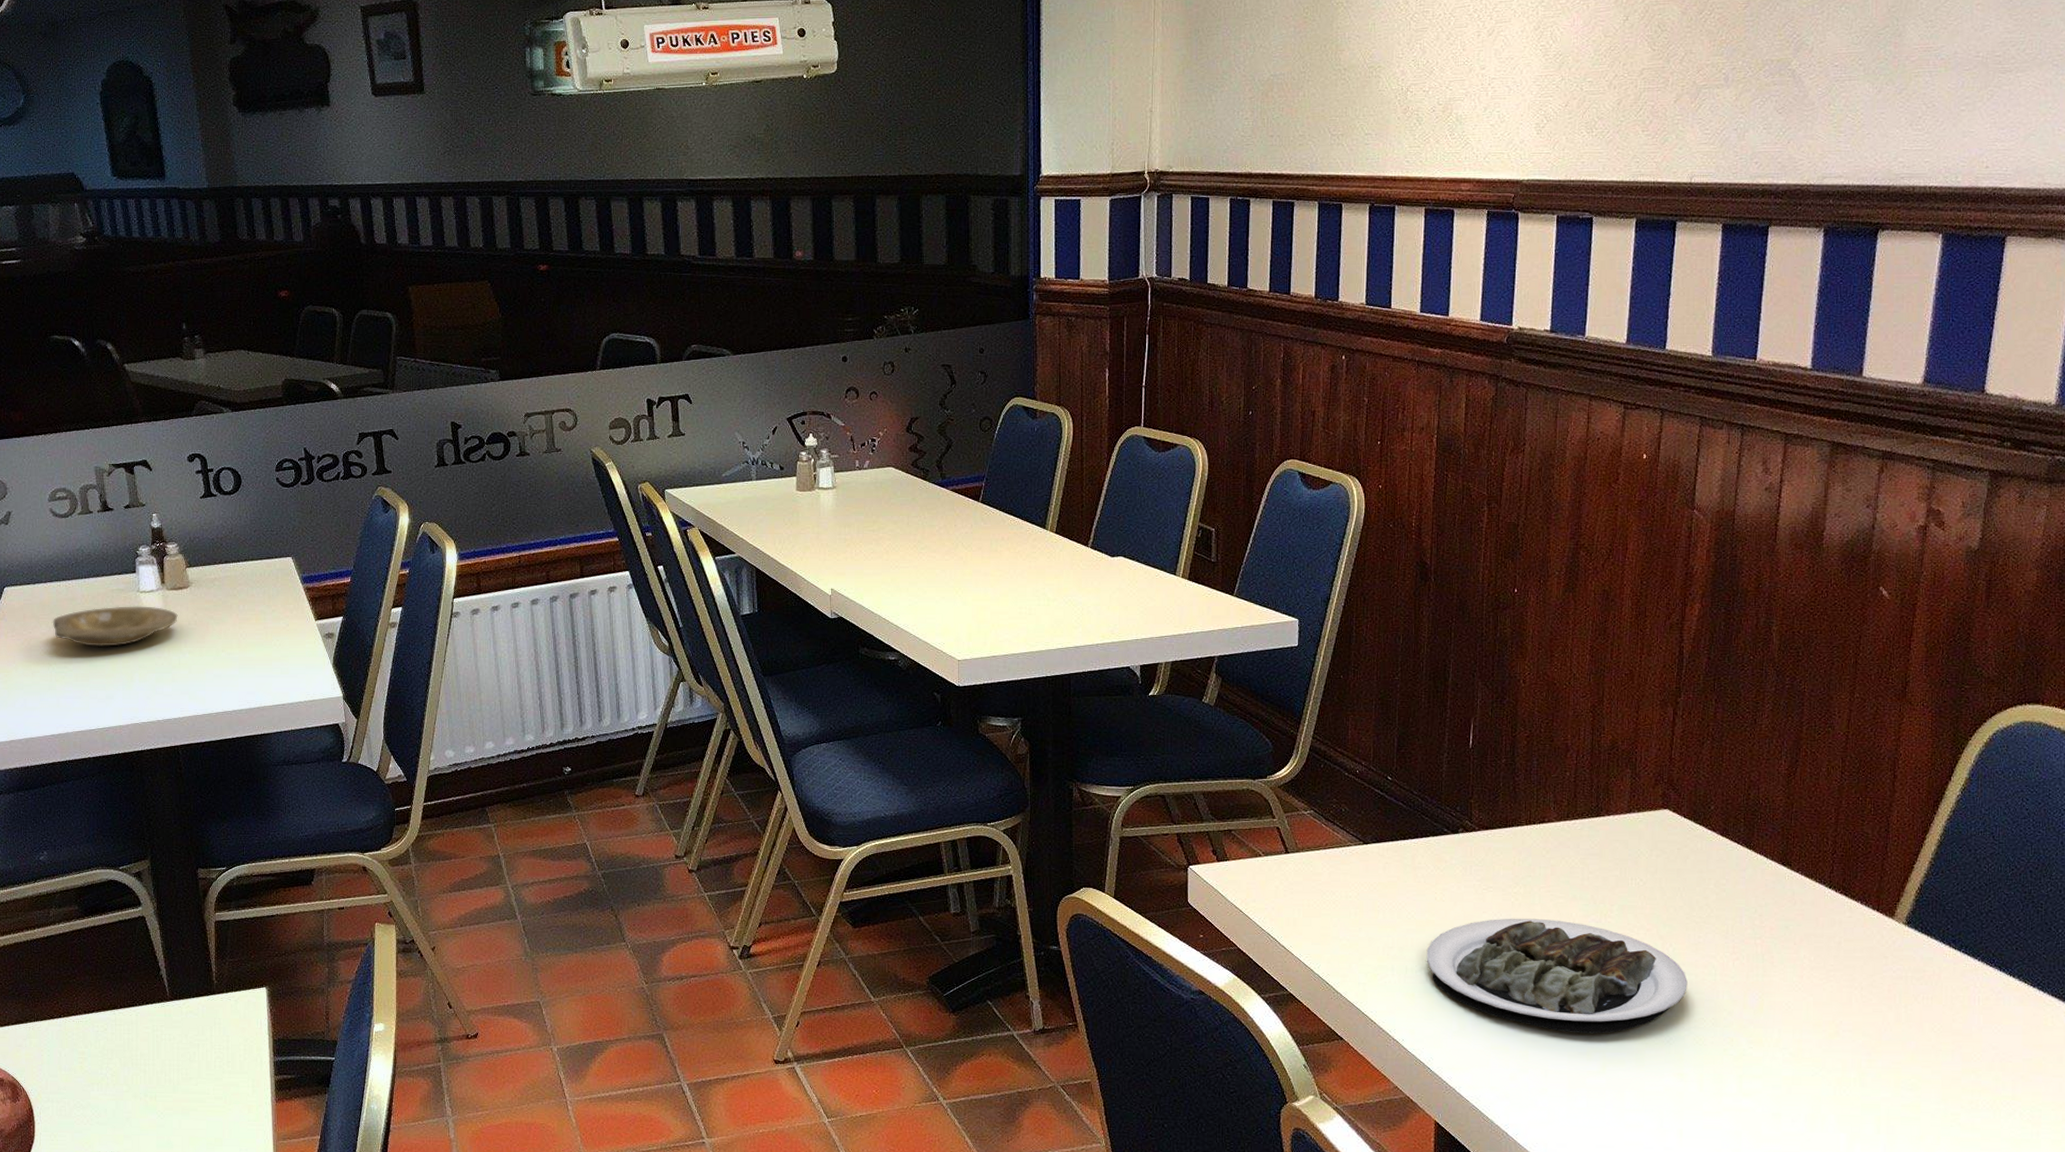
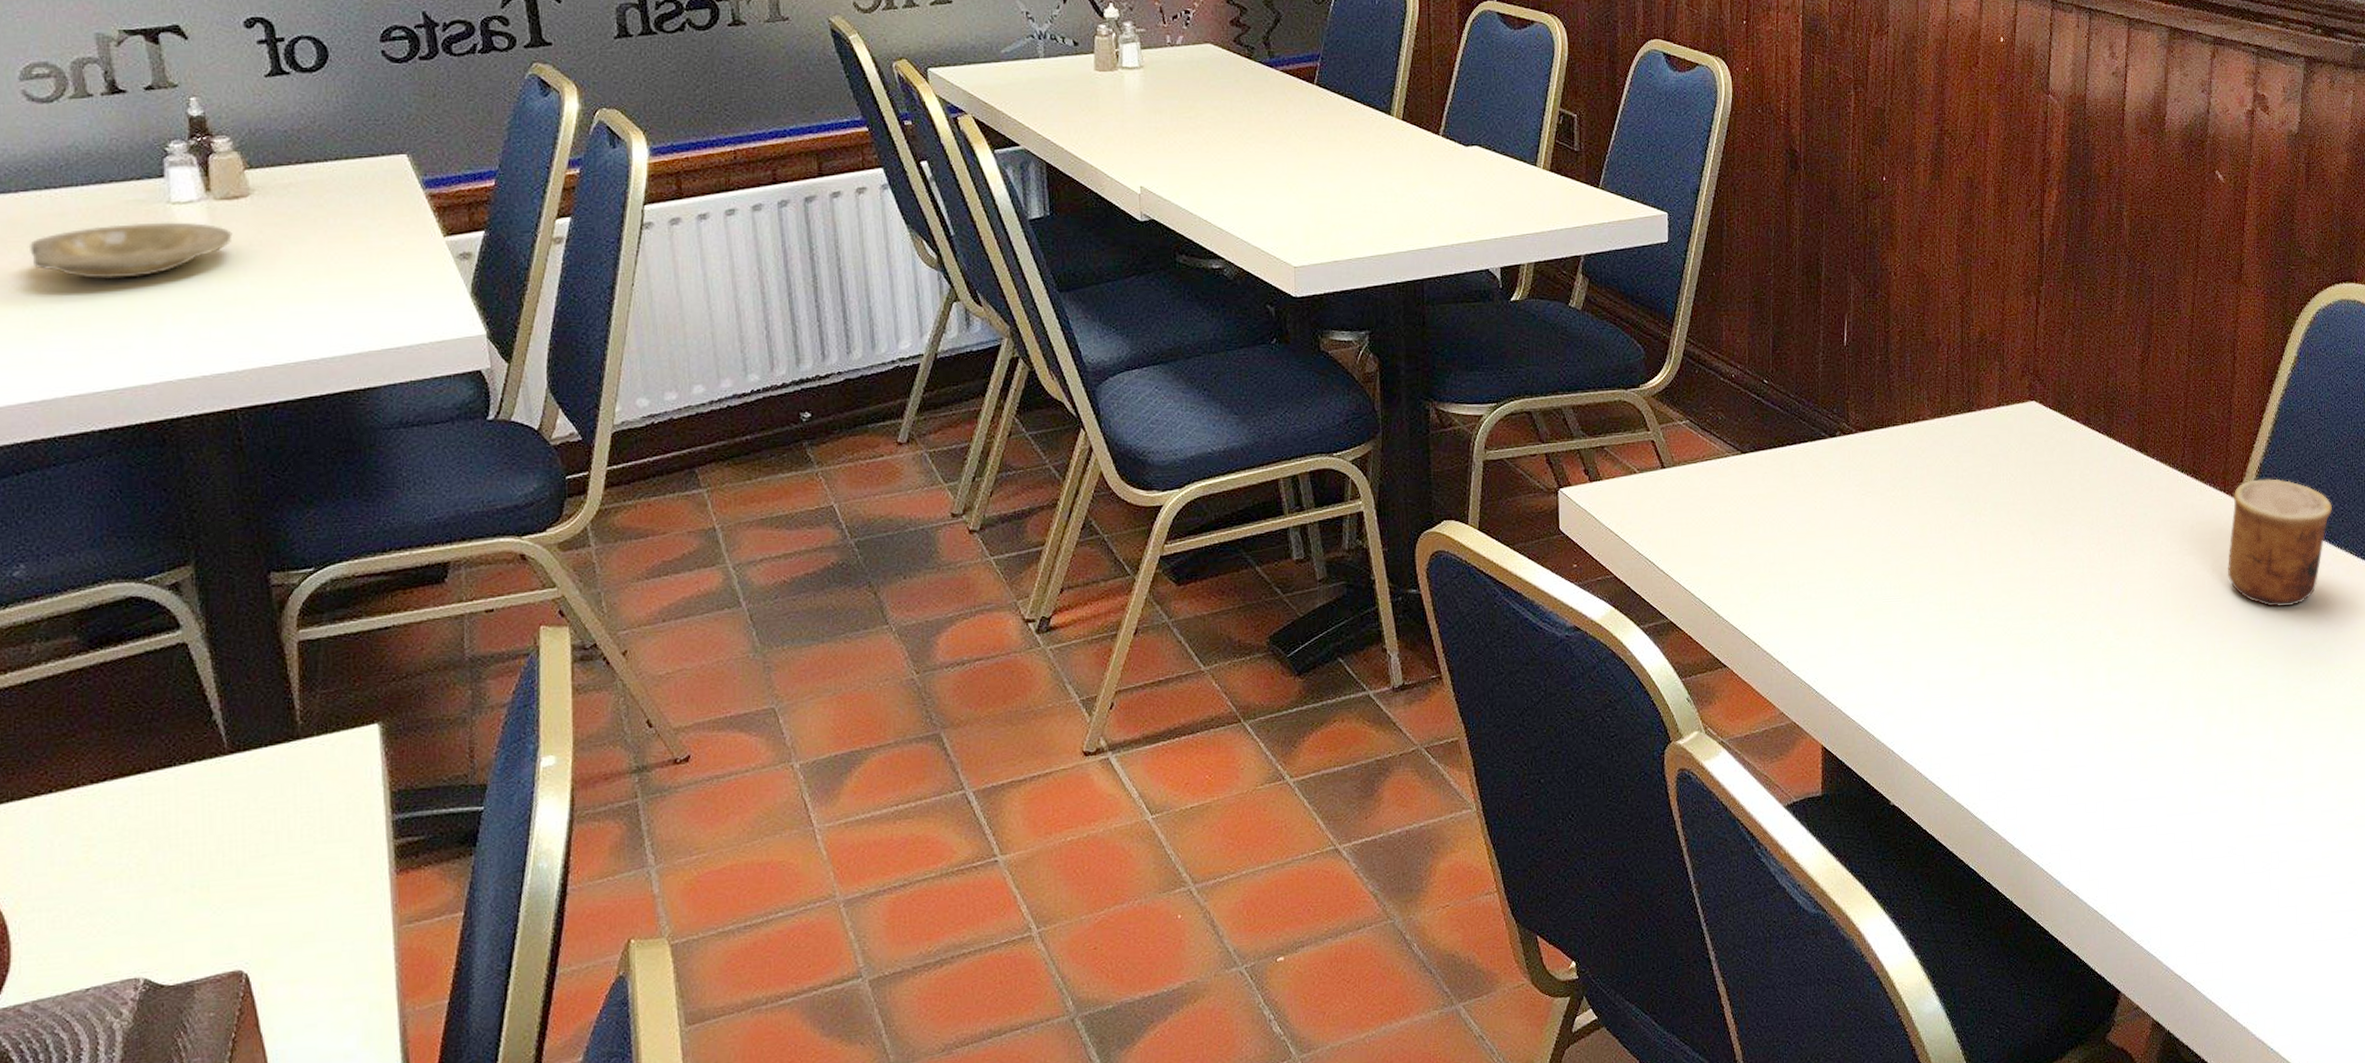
plate: present [1426,918,1688,1034] -> none [1808,521,2058,639]
cup: none [1878,900,2004,1031] -> present [2227,478,2332,607]

